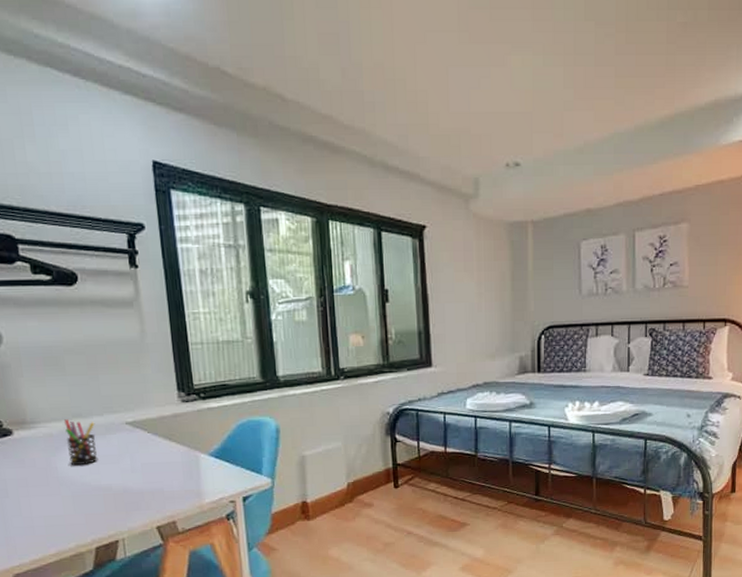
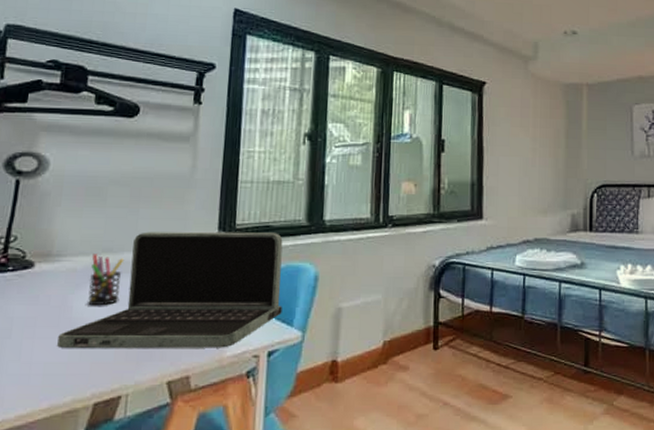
laptop: none [50,390,250,503] -> present [57,231,283,348]

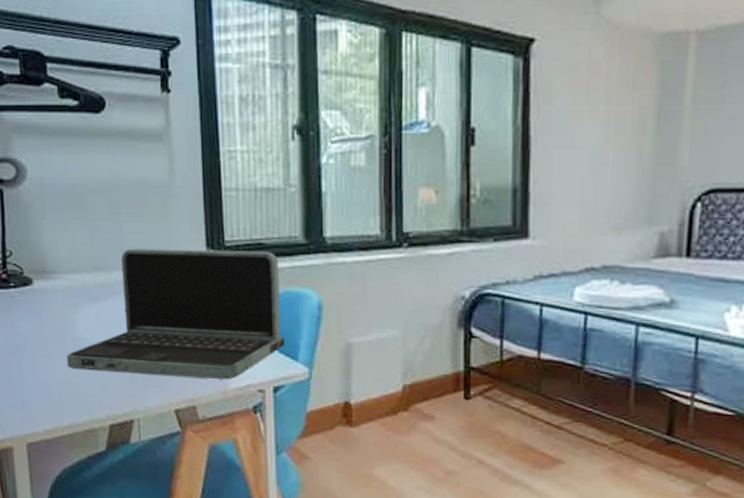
pen holder: present [88,254,125,306] -> none [83,271,117,328]

